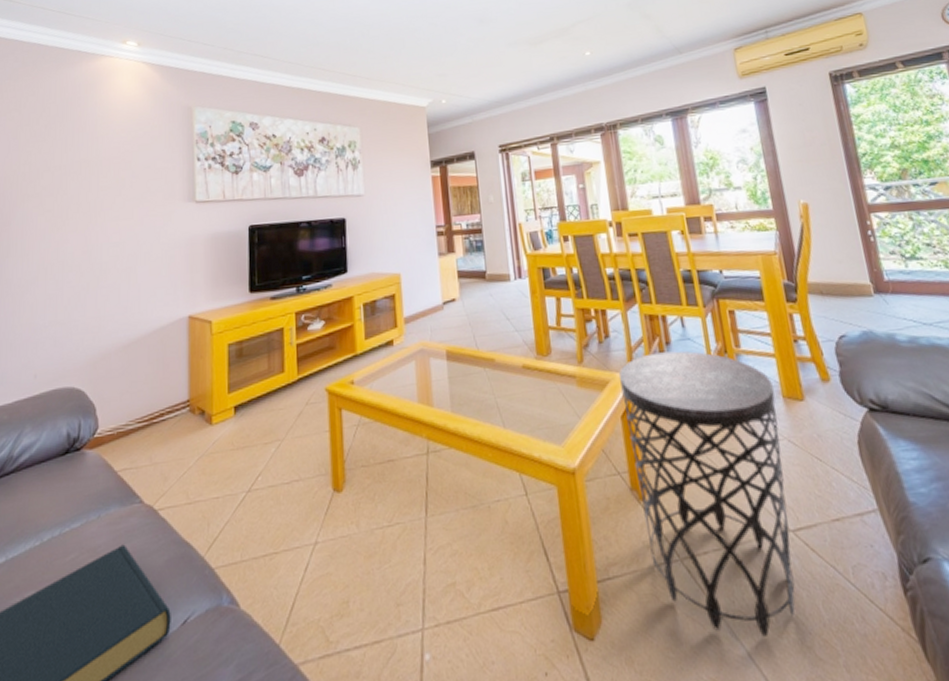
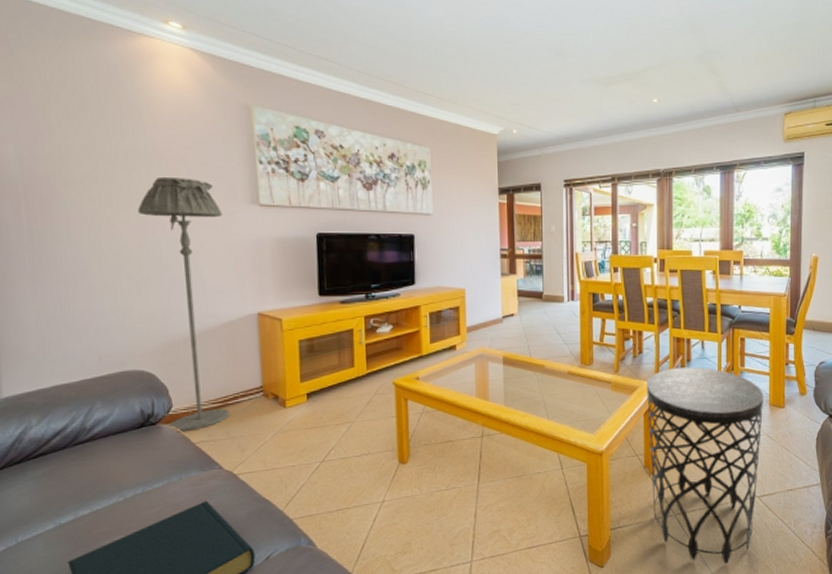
floor lamp: none [85,181,160,459] -> present [138,176,230,433]

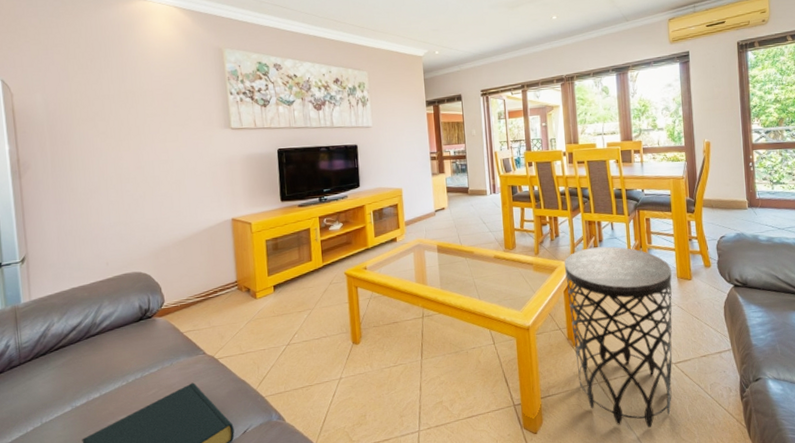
floor lamp: present [138,176,230,433] -> none [135,110,211,324]

